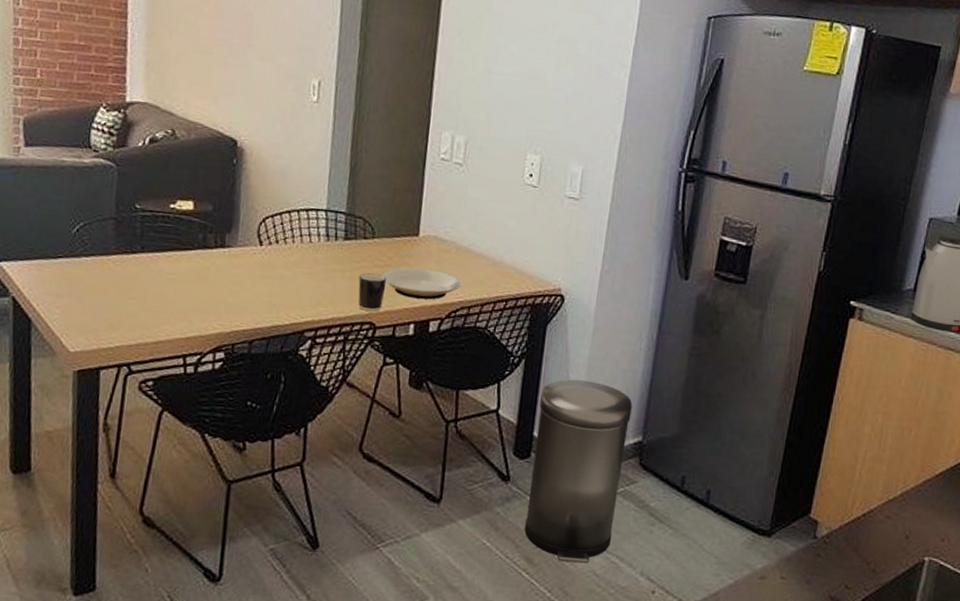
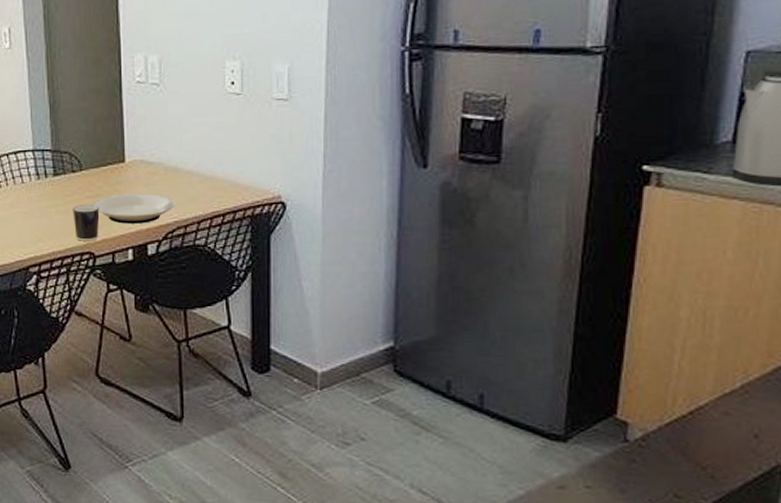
pedal bin: present [525,379,632,564] -> none [273,288,378,477]

